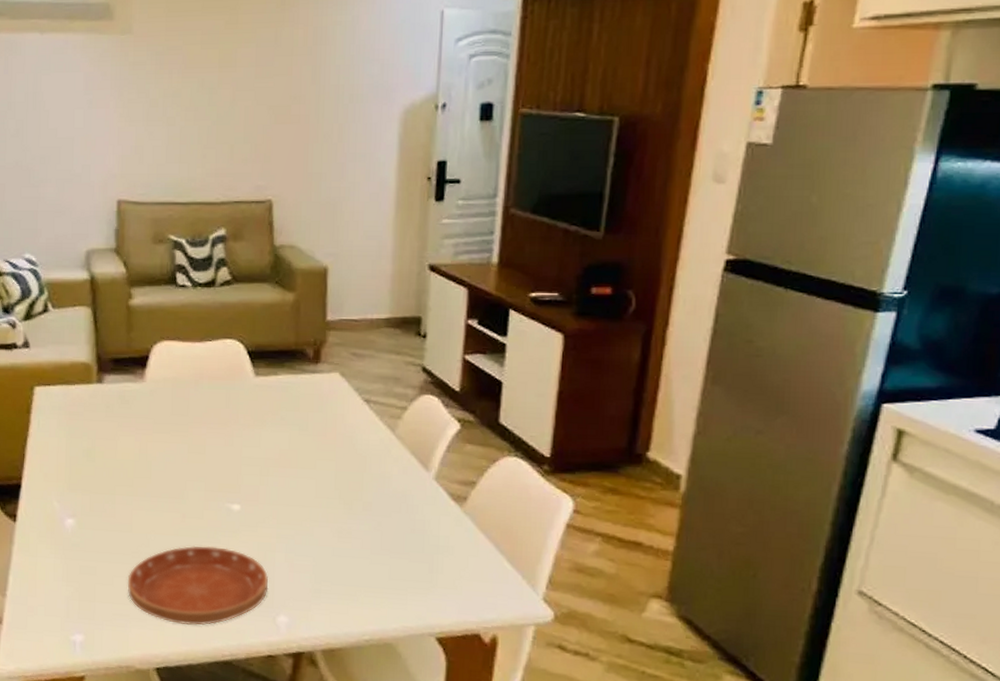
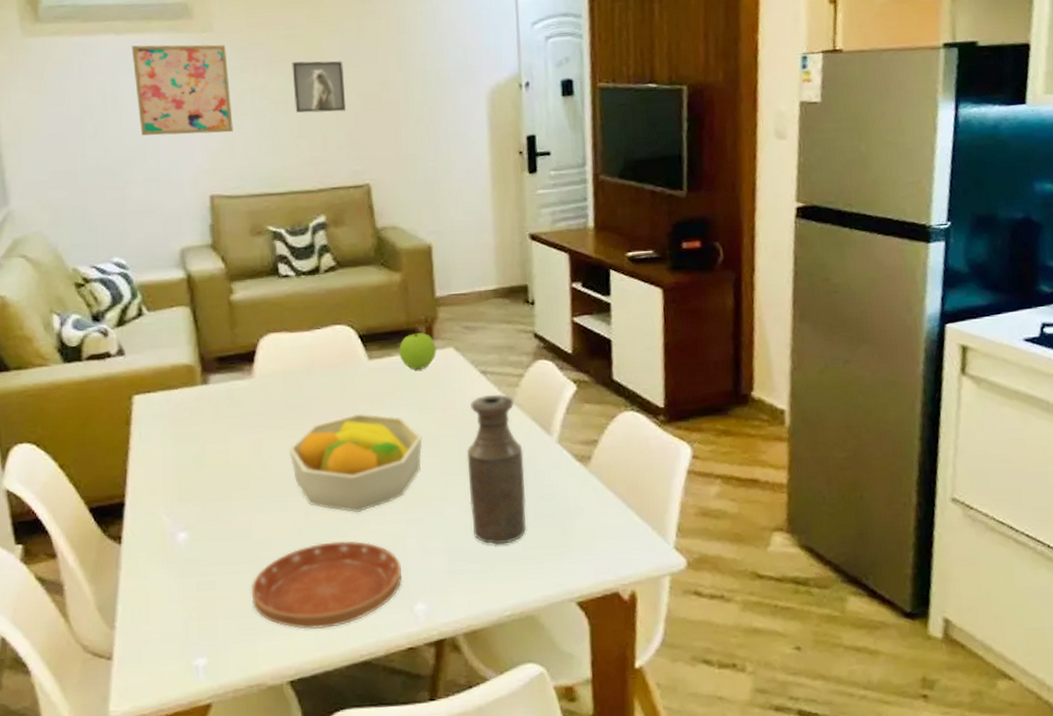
wall art: none [54,45,144,138] -> present [131,44,233,136]
fruit bowl: none [172,427,300,522] -> present [289,413,423,513]
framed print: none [205,69,257,124] -> present [292,60,347,113]
apple: none [285,354,322,392] -> present [399,332,436,371]
bottle: none [340,423,399,572] -> present [467,394,527,545]

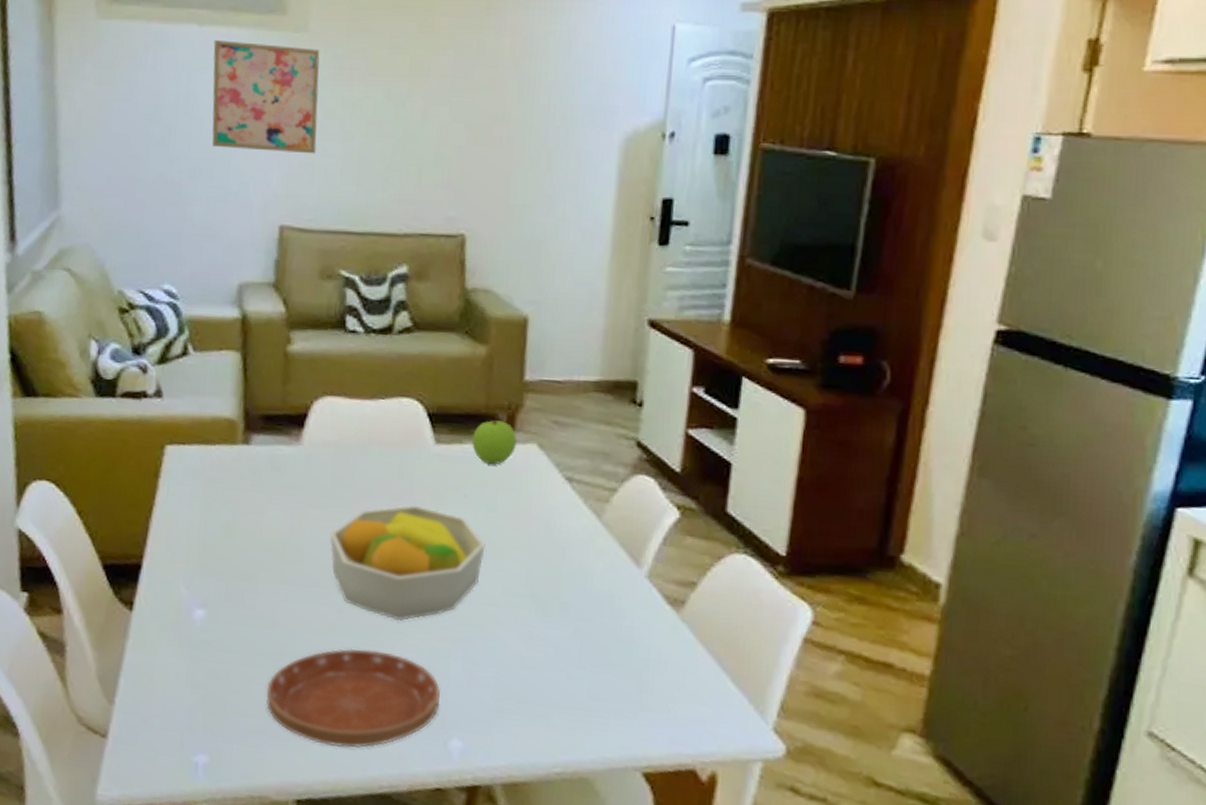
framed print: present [292,60,347,113] -> none [390,78,453,144]
bottle: present [467,394,527,545] -> none [529,506,604,688]

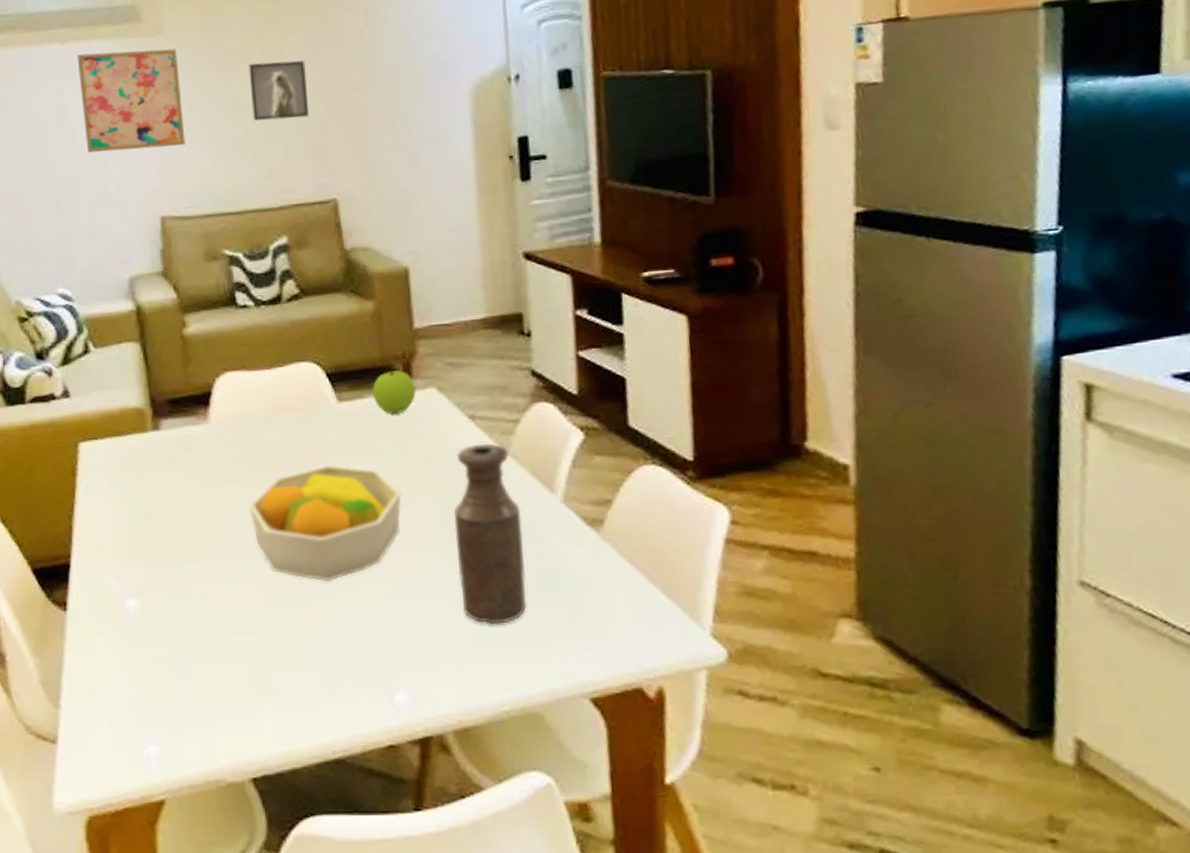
saucer: present [266,648,440,748] -> none [208,615,381,718]
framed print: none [390,78,453,144] -> present [248,59,310,121]
bottle: none [529,506,604,688] -> present [454,443,527,625]

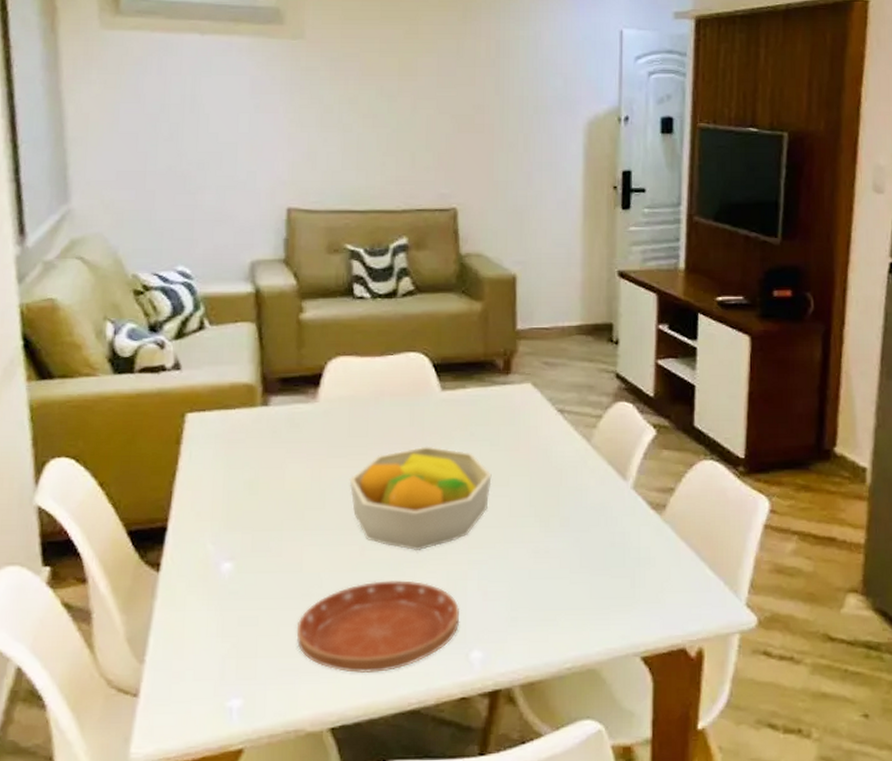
wall art: present [77,48,185,153] -> none [216,47,318,145]
saucer: none [208,615,381,718] -> present [296,580,460,673]
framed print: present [248,59,310,121] -> none [384,77,439,132]
apple: present [372,370,416,415] -> none [474,365,513,405]
bottle: present [454,443,527,625] -> none [537,434,596,592]

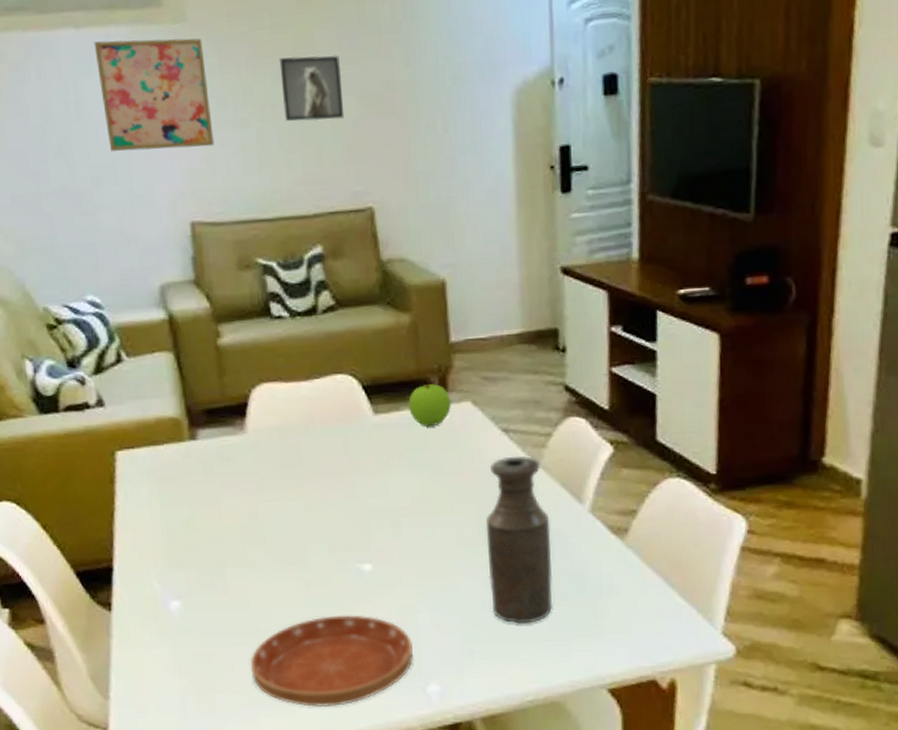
wall art: none [216,47,318,145] -> present [94,38,214,151]
fruit bowl: present [349,446,492,551] -> none [287,474,436,585]
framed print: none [384,77,439,132] -> present [279,54,345,121]
apple: none [474,365,513,405] -> present [408,383,451,427]
bottle: none [537,434,596,592] -> present [485,455,553,624]

